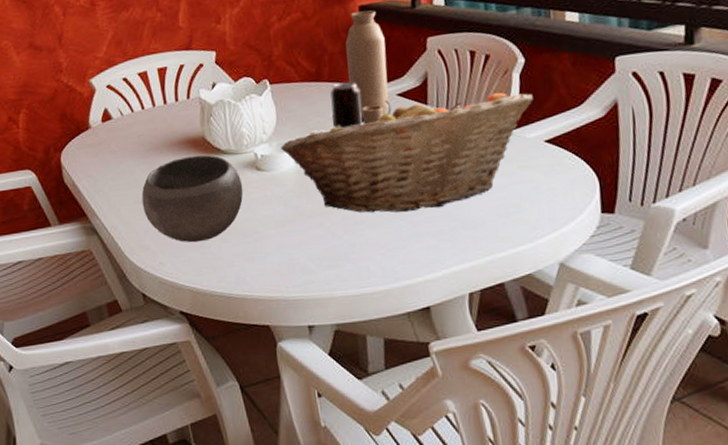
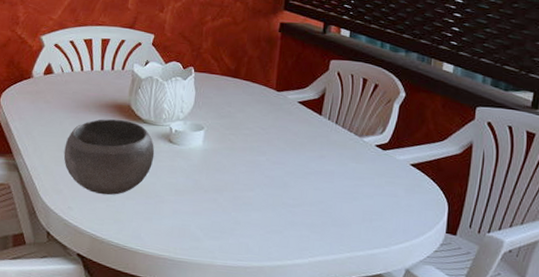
fruit basket: present [281,93,533,213] -> none [193,104,407,204]
beverage can: present [330,81,363,129] -> none [240,82,269,122]
water bottle: present [345,10,389,125] -> none [260,27,296,122]

